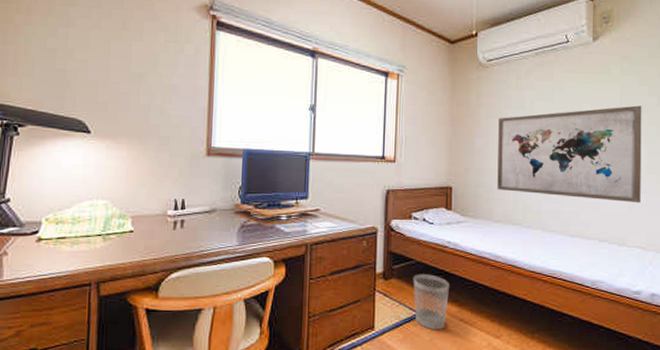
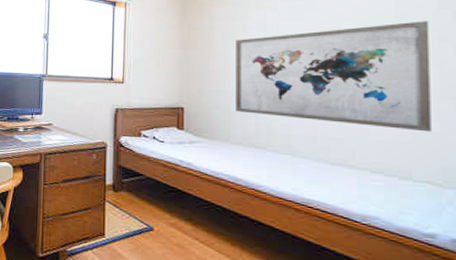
wastebasket: present [413,274,449,331] -> none [143,189,182,246]

